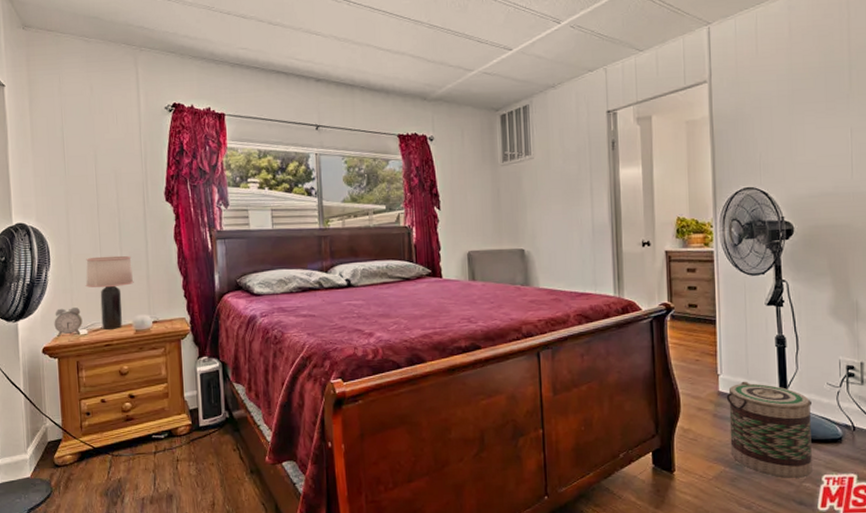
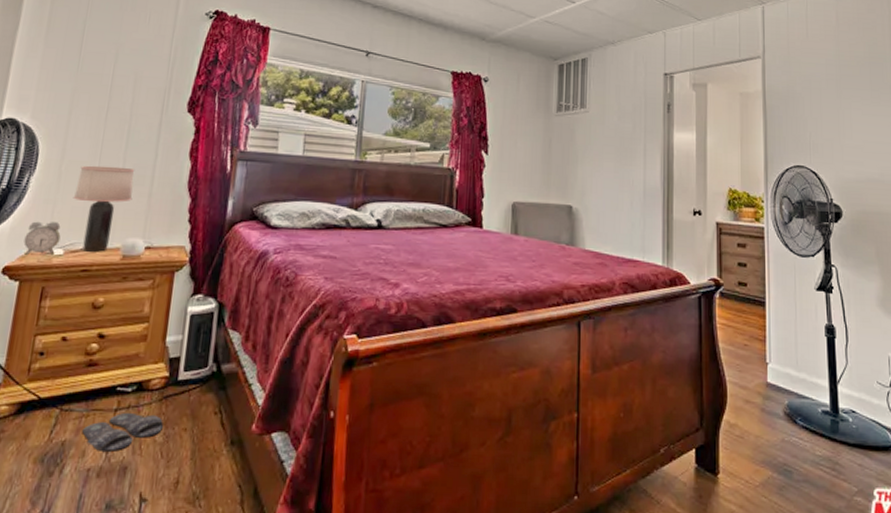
slippers: none [132,453,194,484] -> present [82,412,163,452]
basket: present [726,381,812,478] -> none [775,372,864,490]

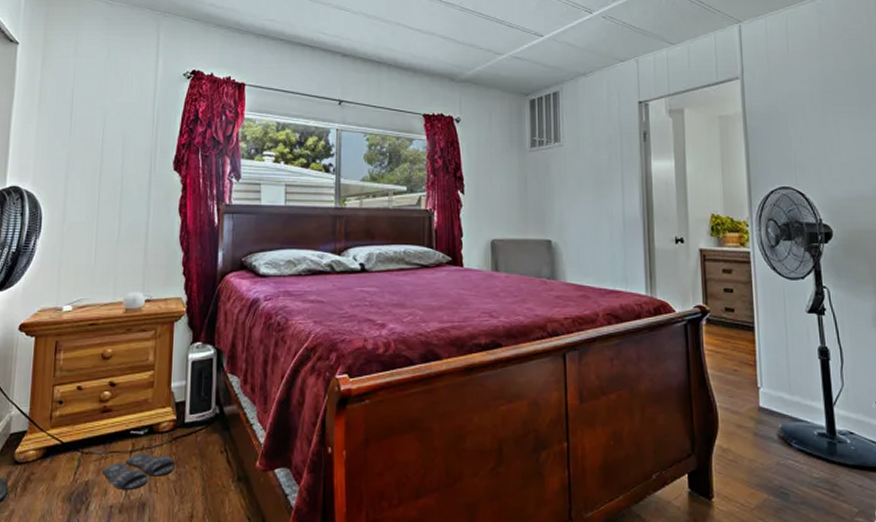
alarm clock: present [23,221,61,256] -> none [36,281,68,313]
table lamp: present [73,165,135,252] -> none [76,226,130,307]

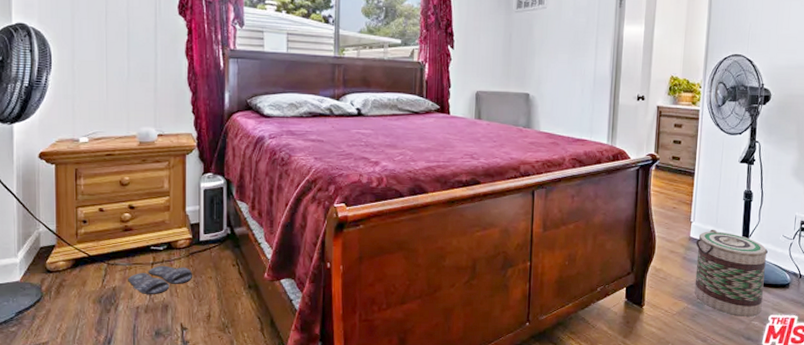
basket: none [767,396,865,511] -> present [694,229,768,317]

